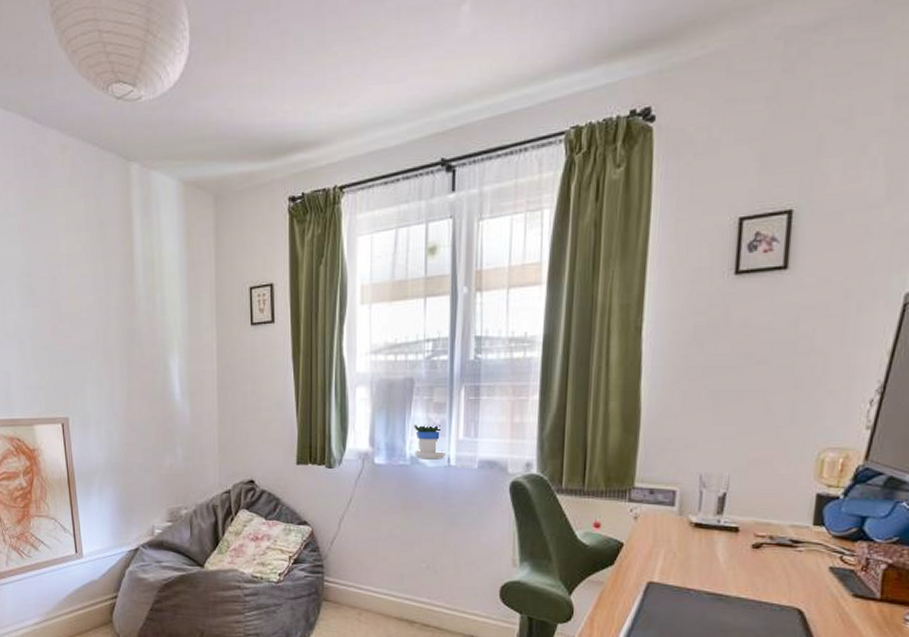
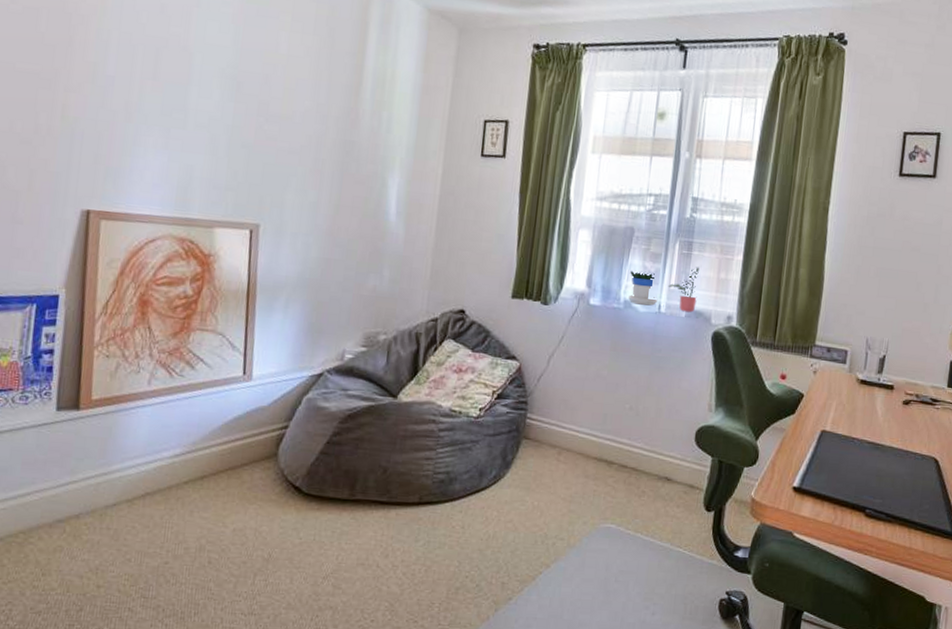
potted plant: none [456,413,490,463] -> present [668,267,699,313]

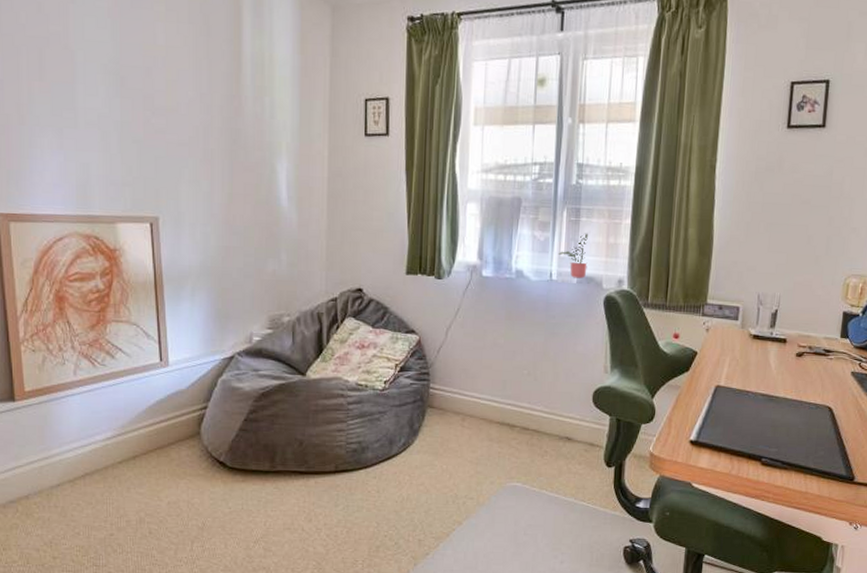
flowerpot: present [628,271,658,307] -> none [520,240,549,275]

